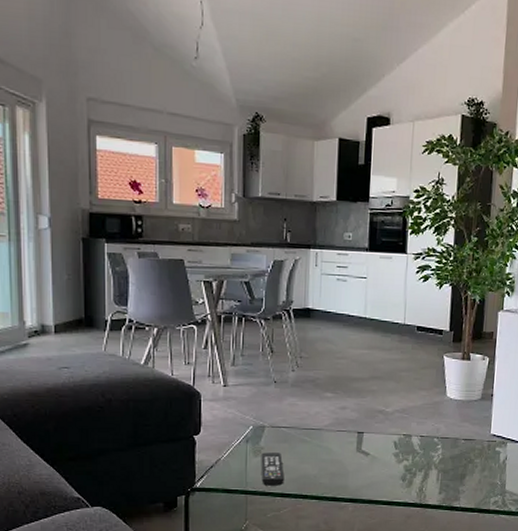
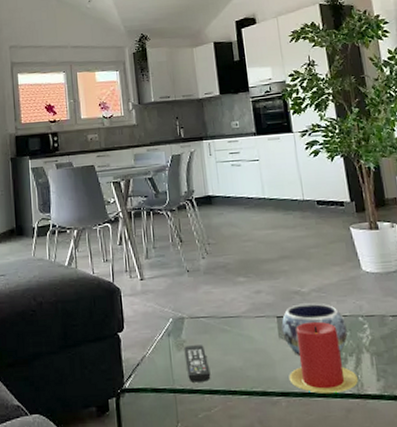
candle: none [359,439,422,503] -> present [289,321,358,395]
decorative bowl: none [360,422,422,468] -> present [281,303,348,355]

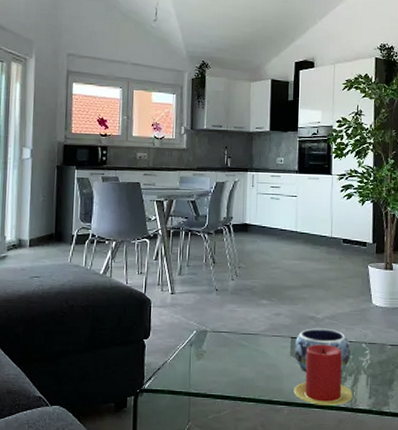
remote control: present [184,345,211,382] -> none [203,356,225,388]

